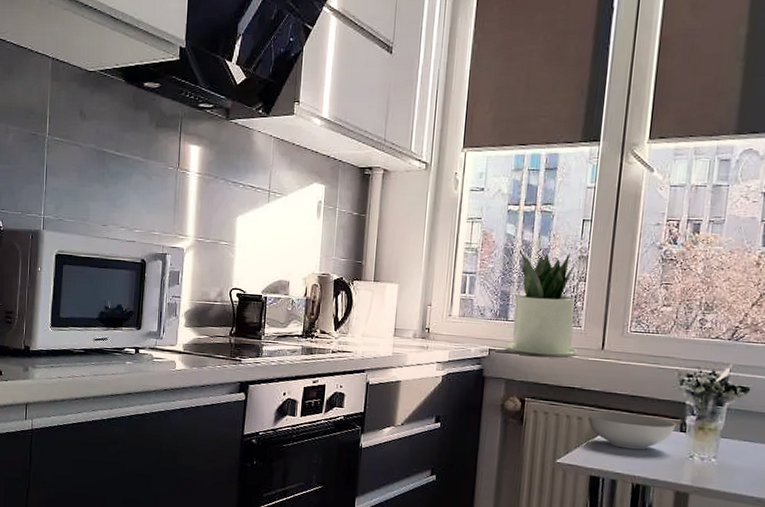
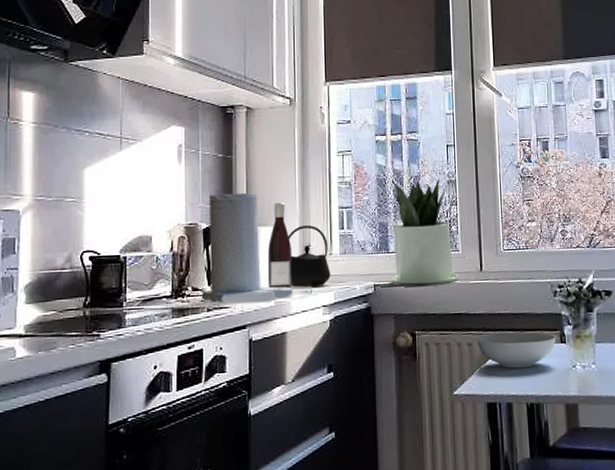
paper towel: none [327,249,411,352] -> present [201,192,293,303]
bottle: none [387,261,414,343] -> present [267,202,293,289]
kettle: none [409,286,448,344] -> present [288,225,331,288]

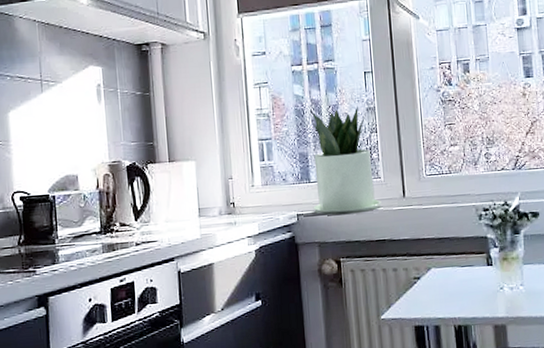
paper towel: present [201,192,293,303] -> none [129,129,218,238]
bottle: present [267,202,293,289] -> none [190,136,217,222]
kettle: present [288,225,331,288] -> none [210,158,254,220]
bowl: present [476,331,556,369] -> none [401,255,483,292]

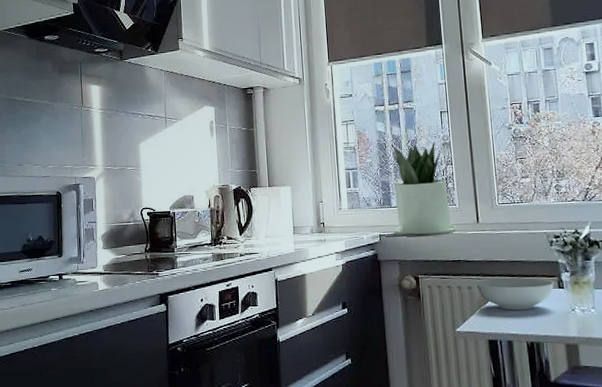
bowl: none [401,255,483,292] -> present [475,277,554,310]

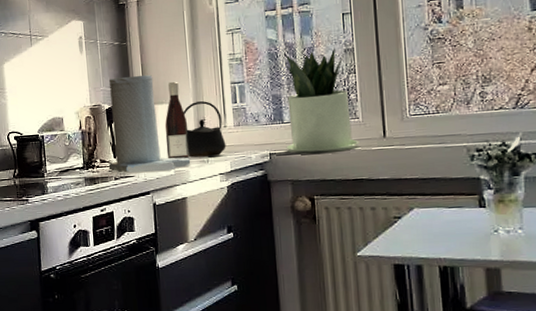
paper towel: none [234,159,310,250] -> present [108,75,191,173]
bottle: none [286,165,309,238] -> present [164,81,190,159]
kettle: none [303,185,341,238] -> present [183,101,226,158]
bowl: present [475,277,554,310] -> none [380,196,474,232]

